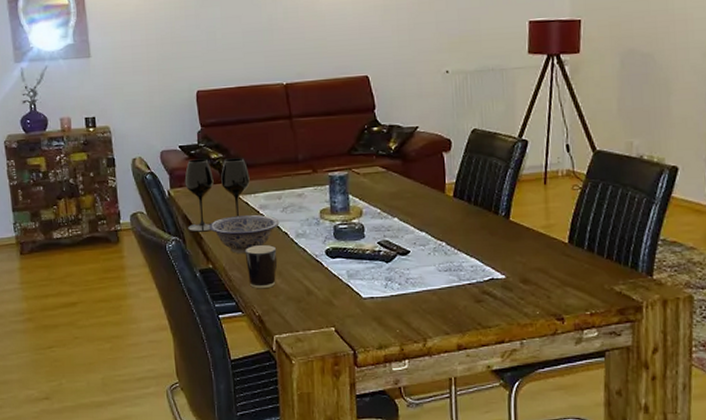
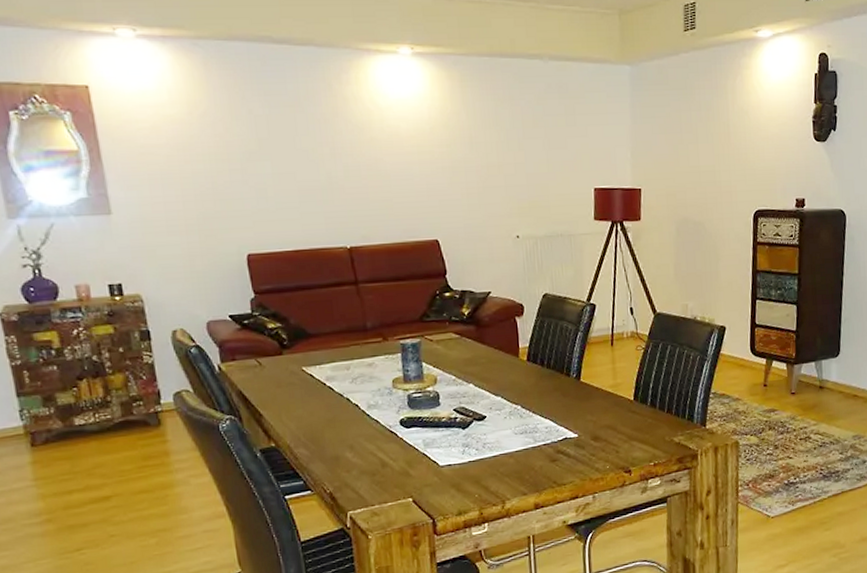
wine glass: present [184,158,250,232] -> none [237,327,314,409]
bowl: present [208,214,280,254] -> none [268,387,349,430]
mug: present [244,244,278,289] -> none [311,418,349,465]

